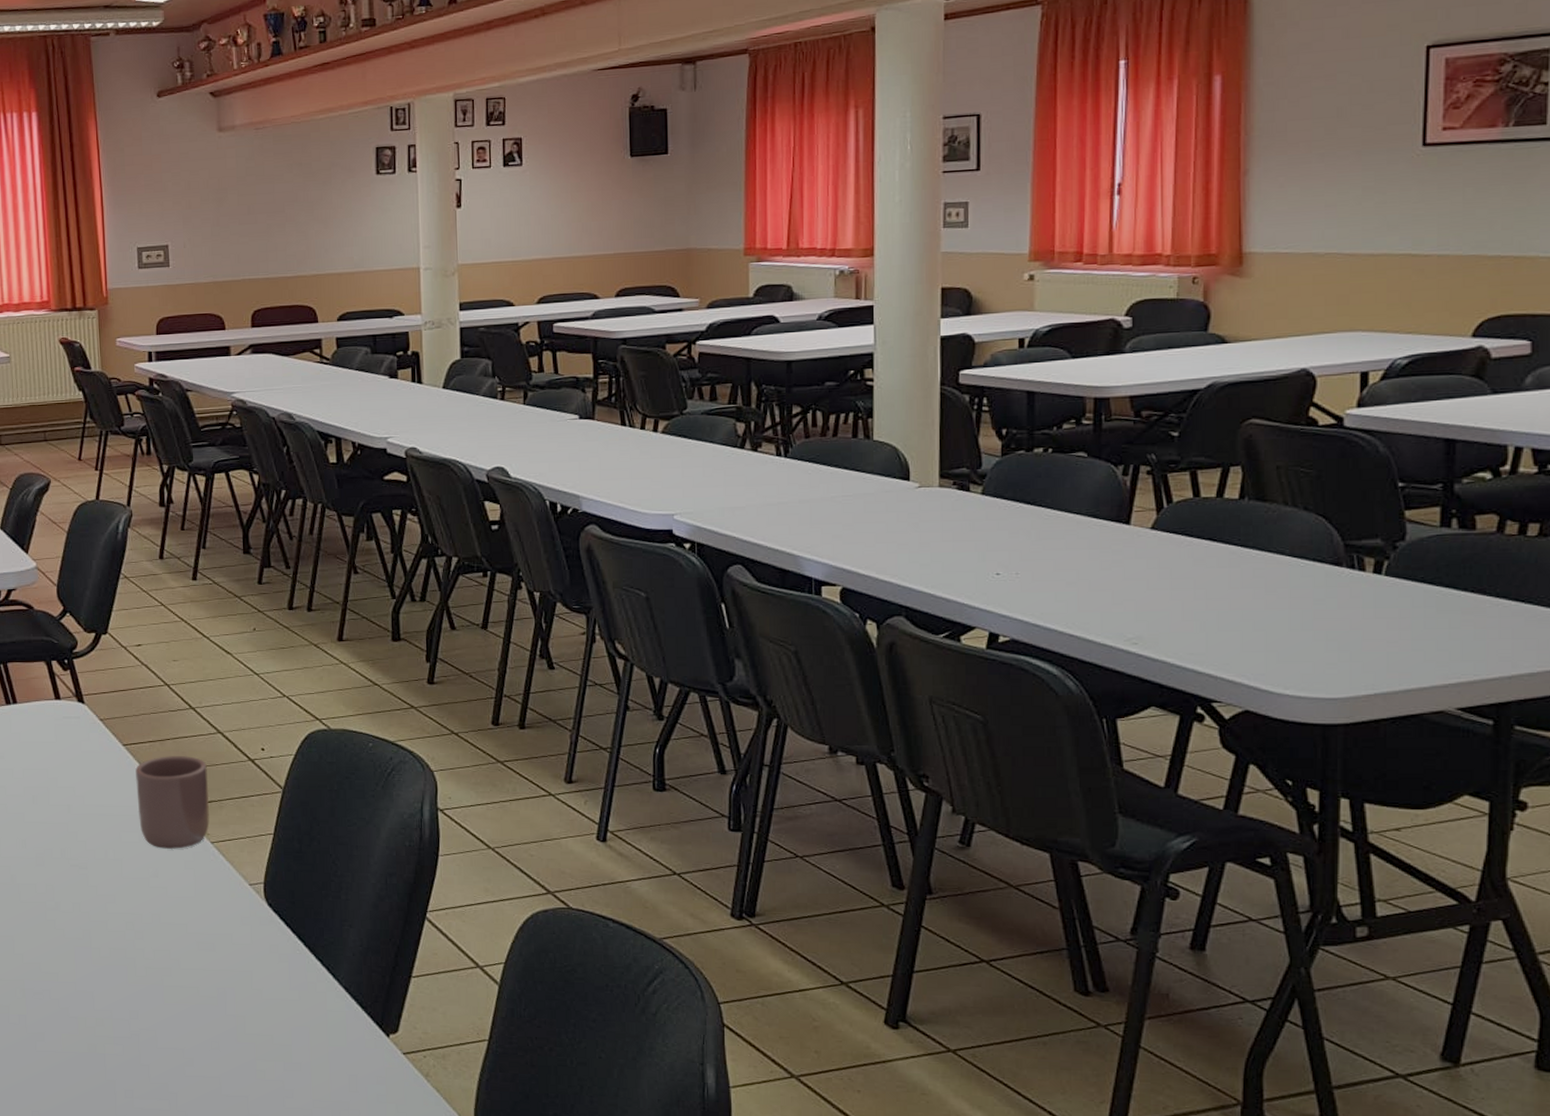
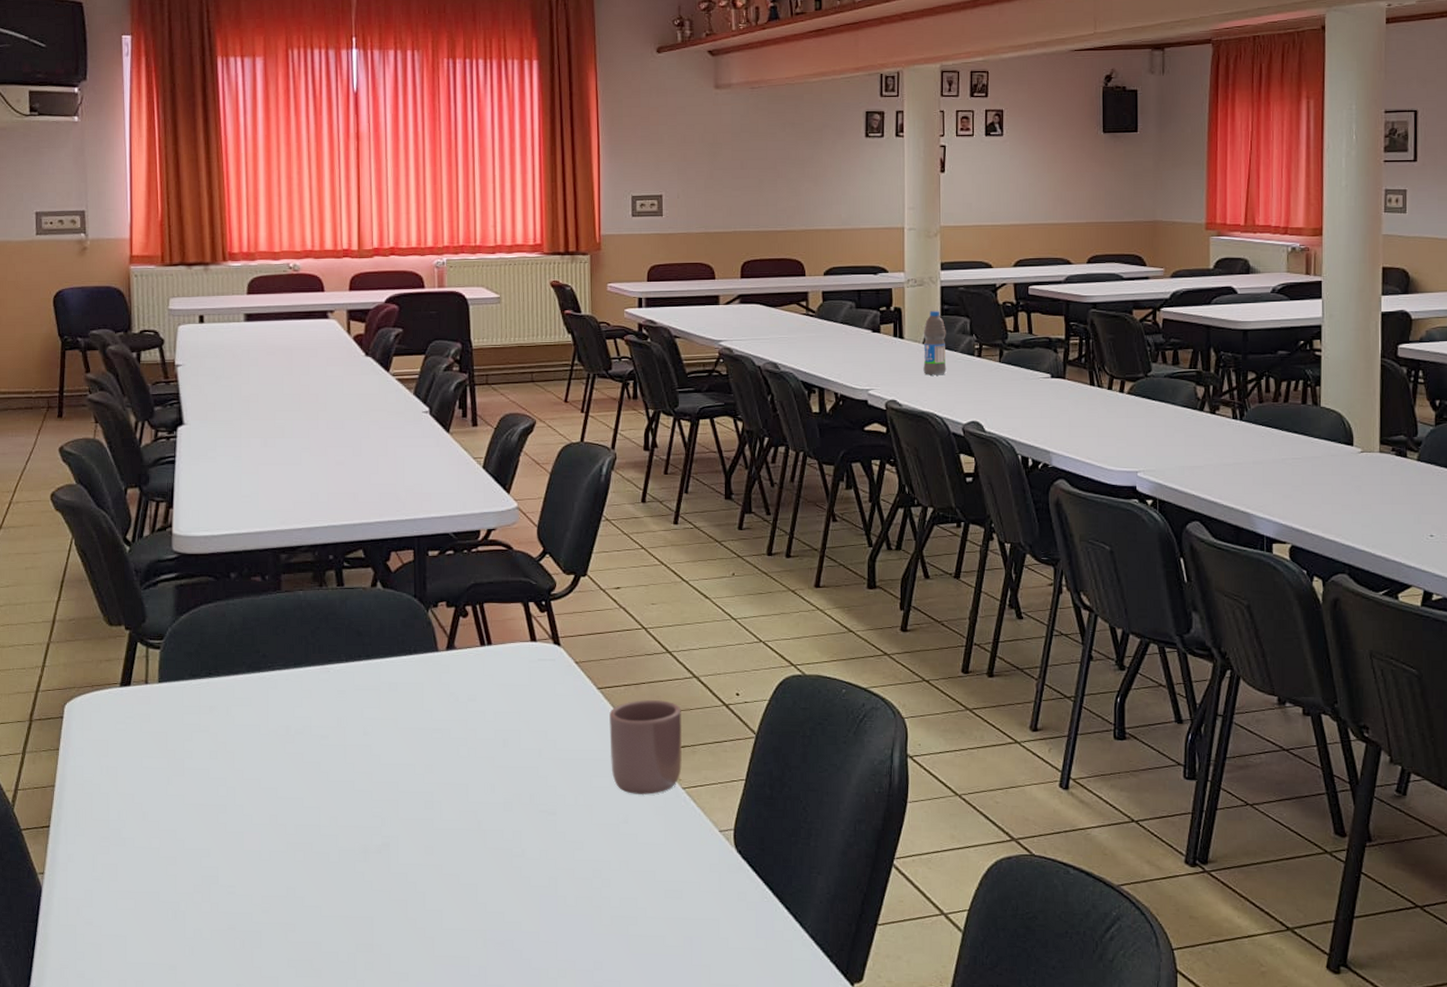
water bottle: none [442,352,468,421] -> present [923,310,947,375]

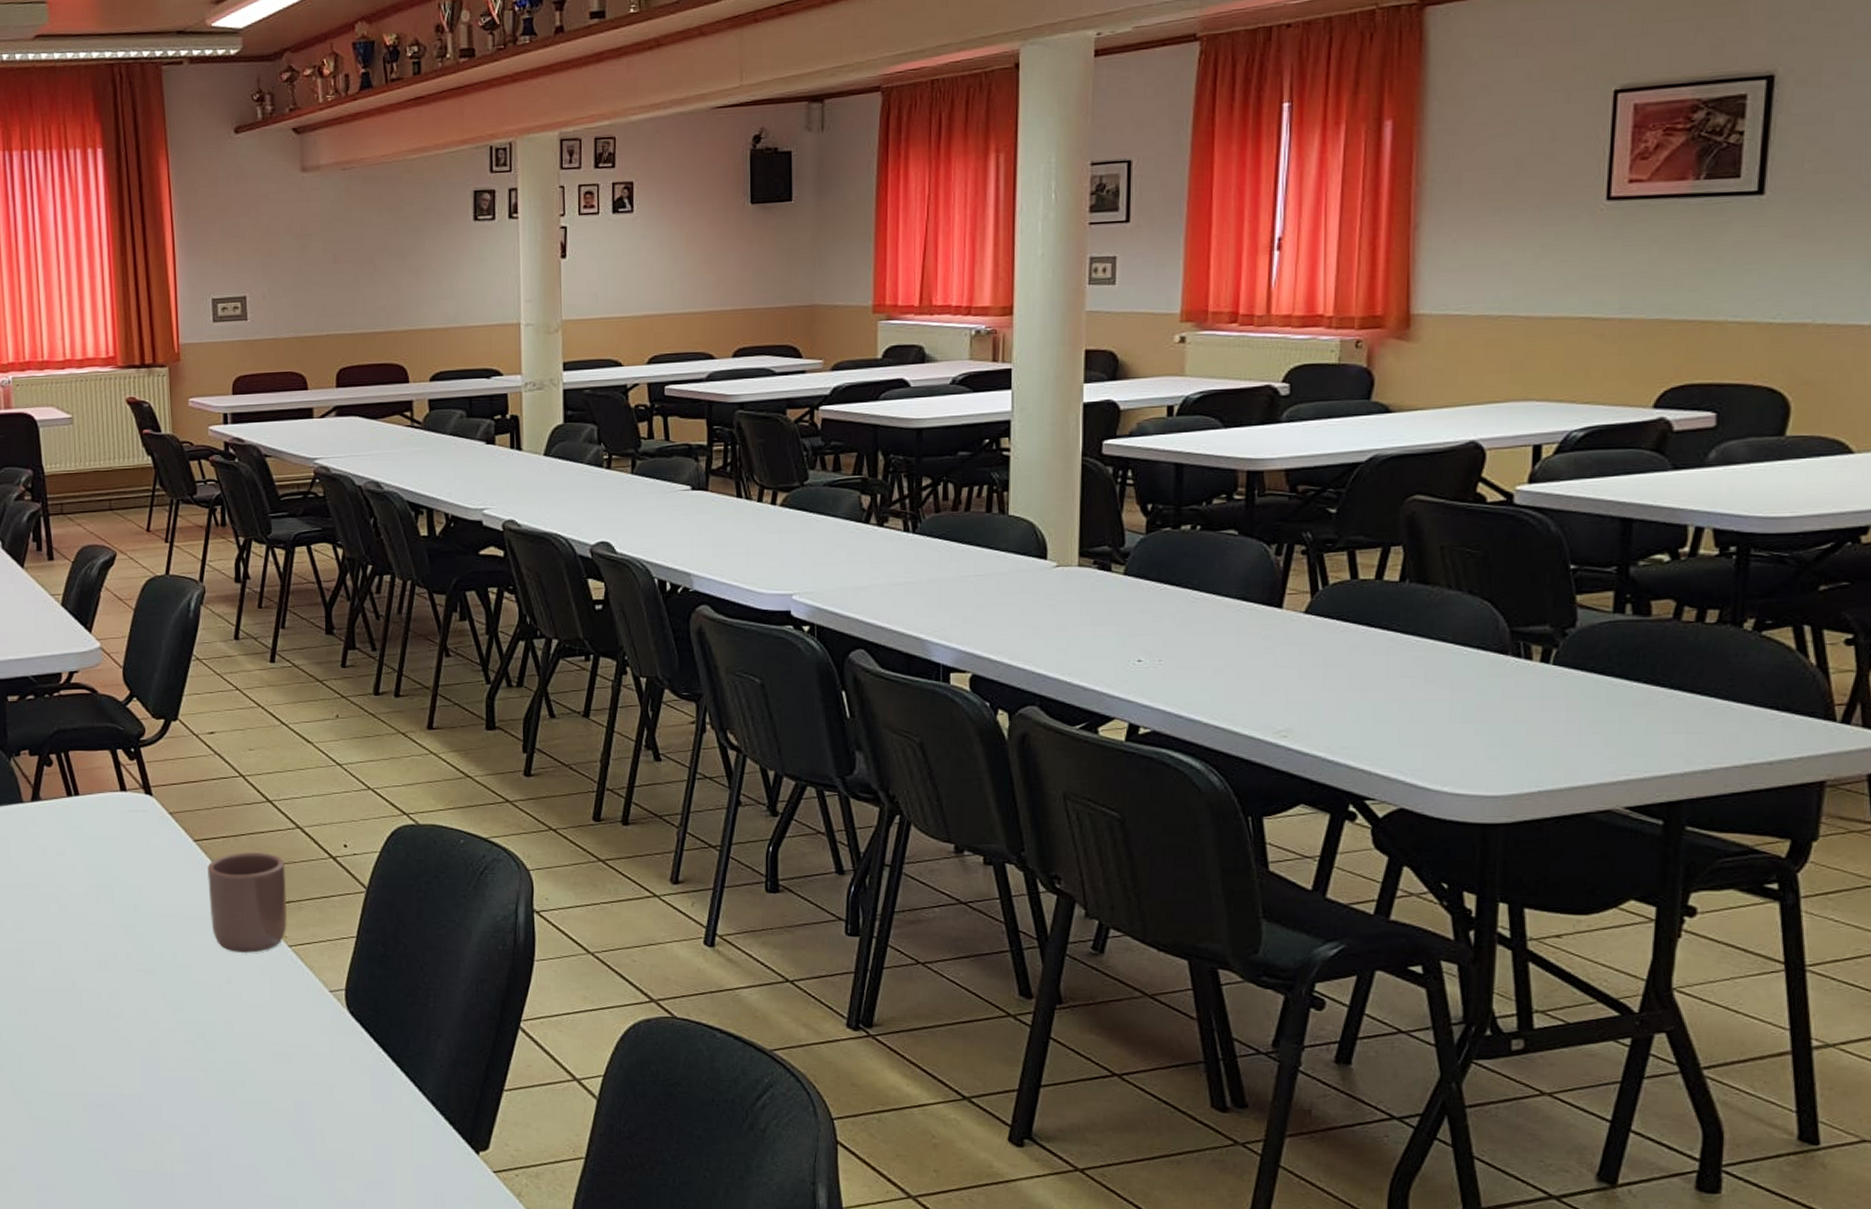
water bottle: present [923,310,947,375] -> none [543,416,571,491]

